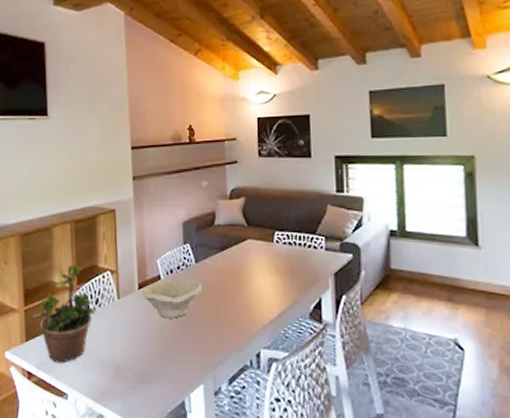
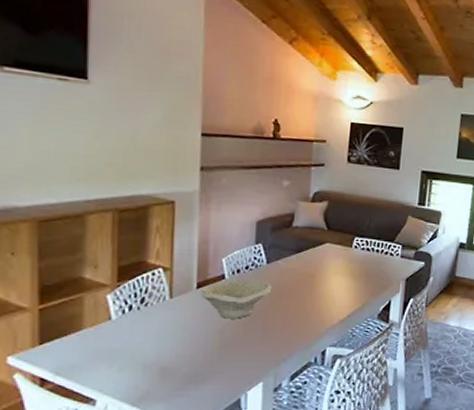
potted plant: present [30,264,95,363] -> none [47,259,139,367]

